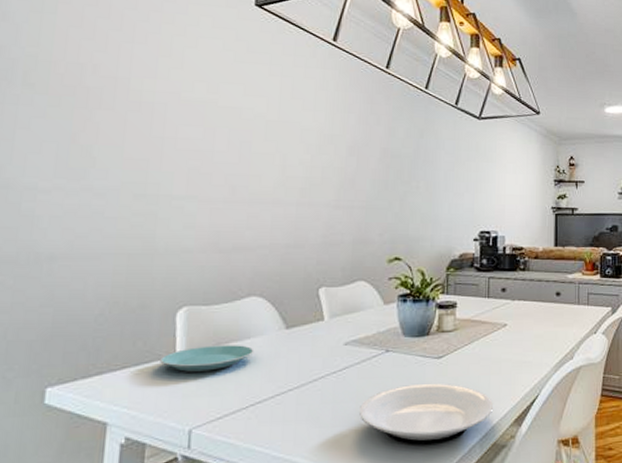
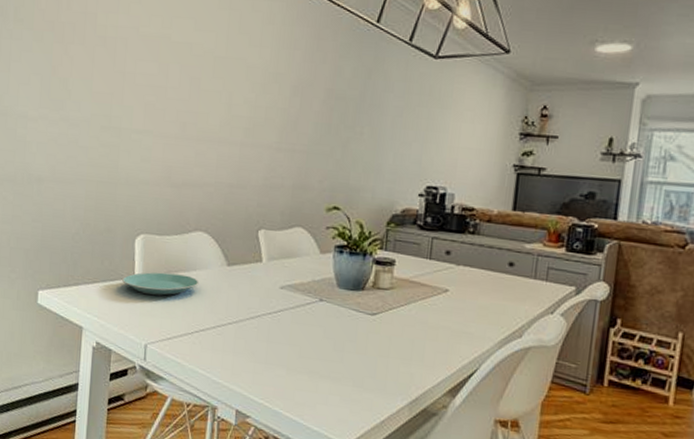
plate: present [359,383,494,445] -> none [291,336,427,399]

